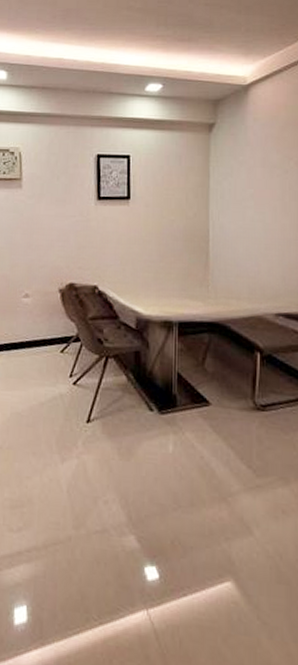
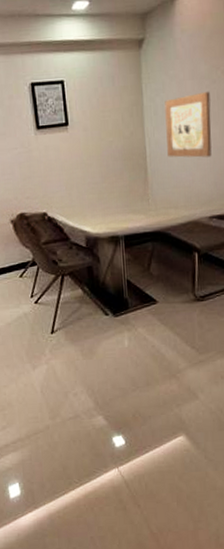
wall art: none [232,180,282,249] -> present [165,91,212,158]

